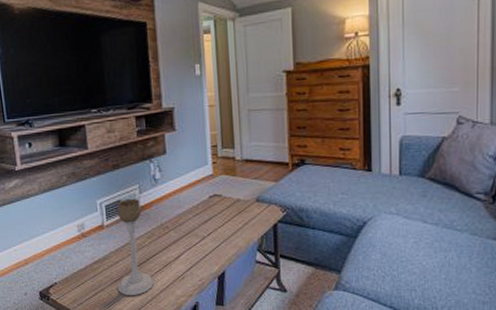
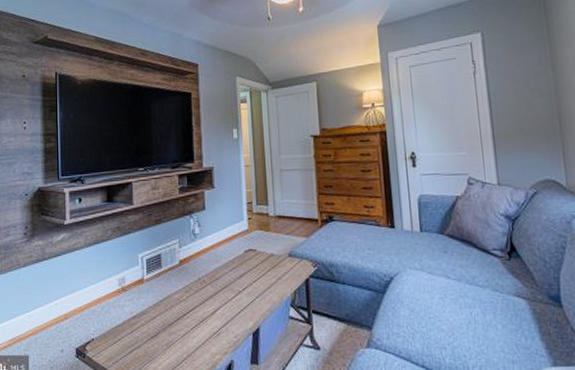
candle holder: present [117,198,155,296] -> none [154,252,191,354]

